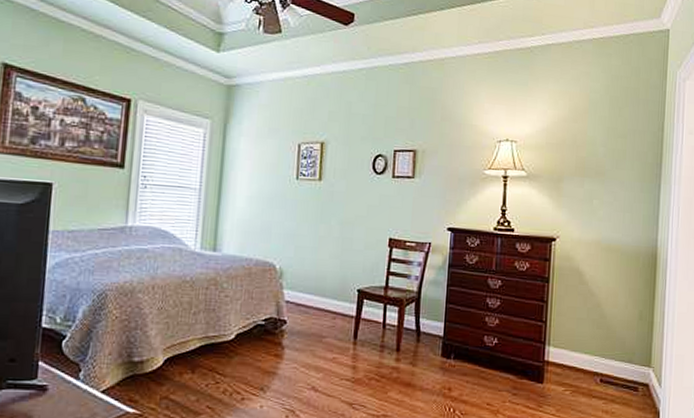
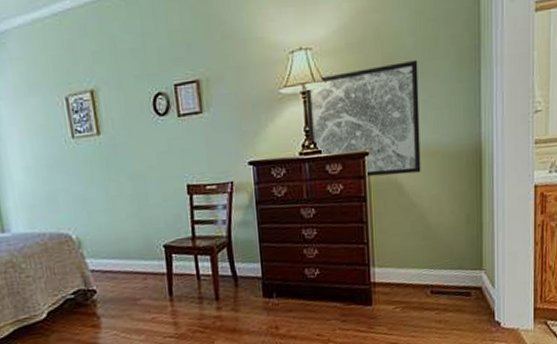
wall art: none [504,166,607,265] -> present [305,59,421,177]

